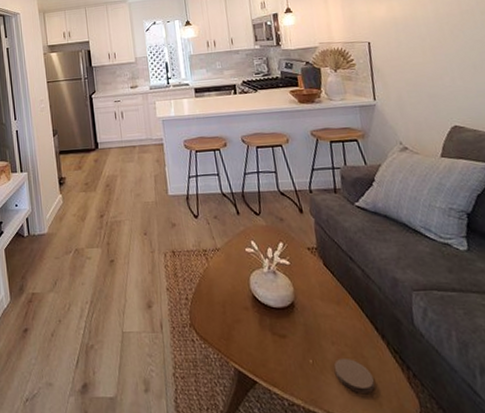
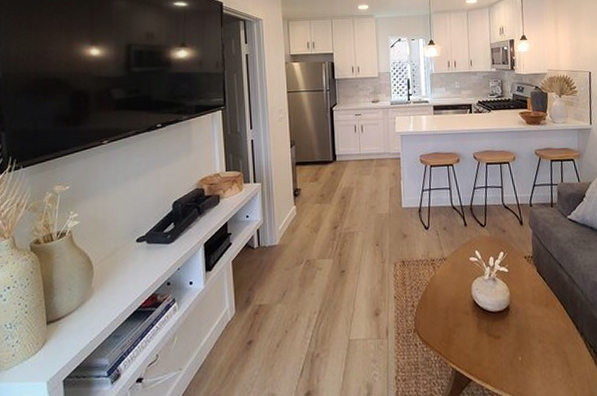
coaster: present [333,359,375,393] -> none [539,354,572,384]

